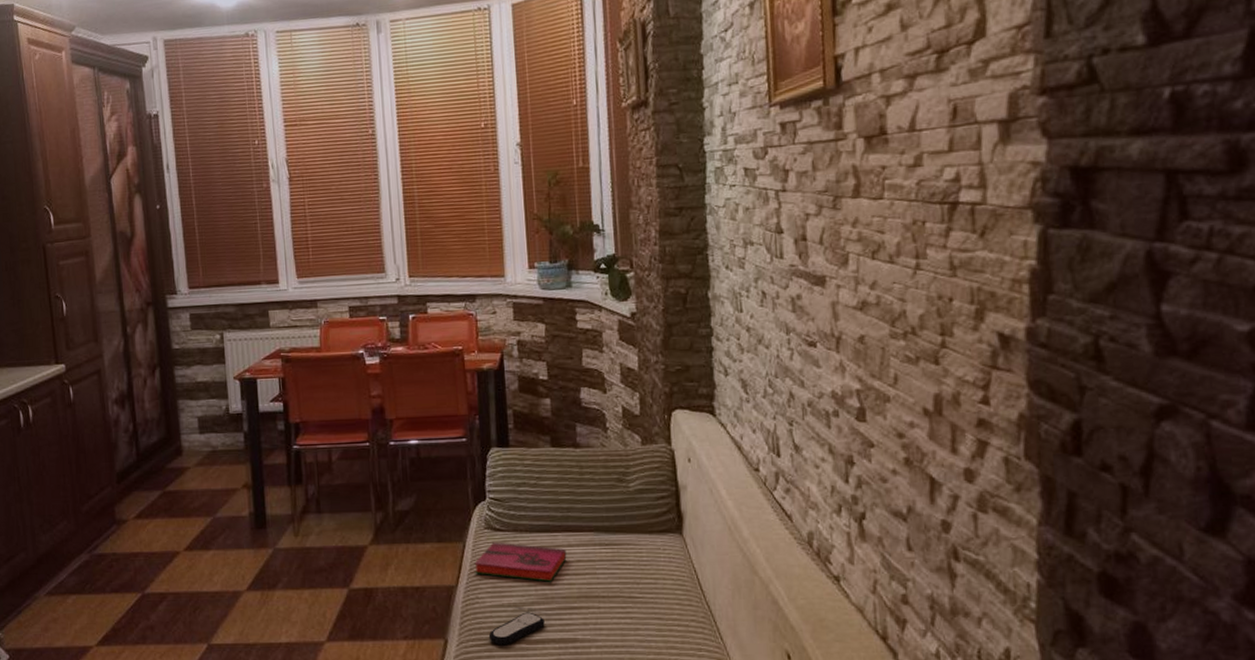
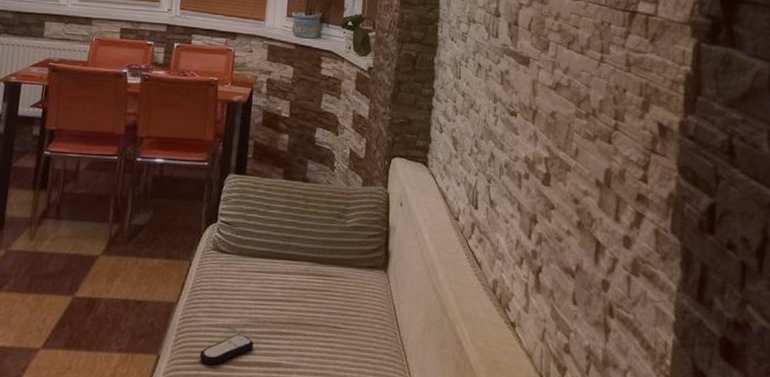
hardback book: present [474,542,567,582] -> none [196,263,283,306]

